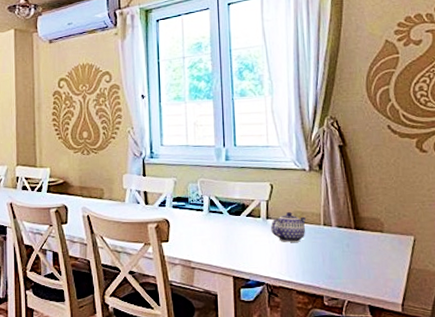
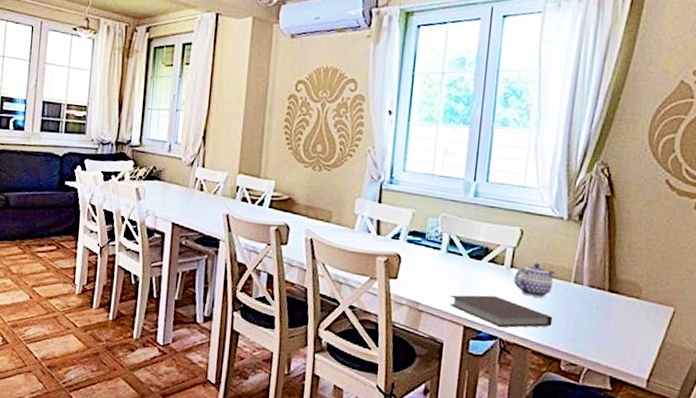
notebook: none [217,245,310,274] -> present [449,295,553,328]

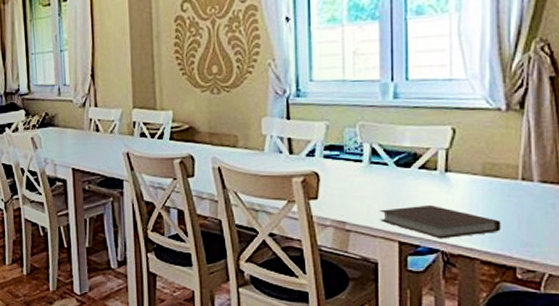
teapot: present [514,263,555,298] -> none [451,163,498,201]

